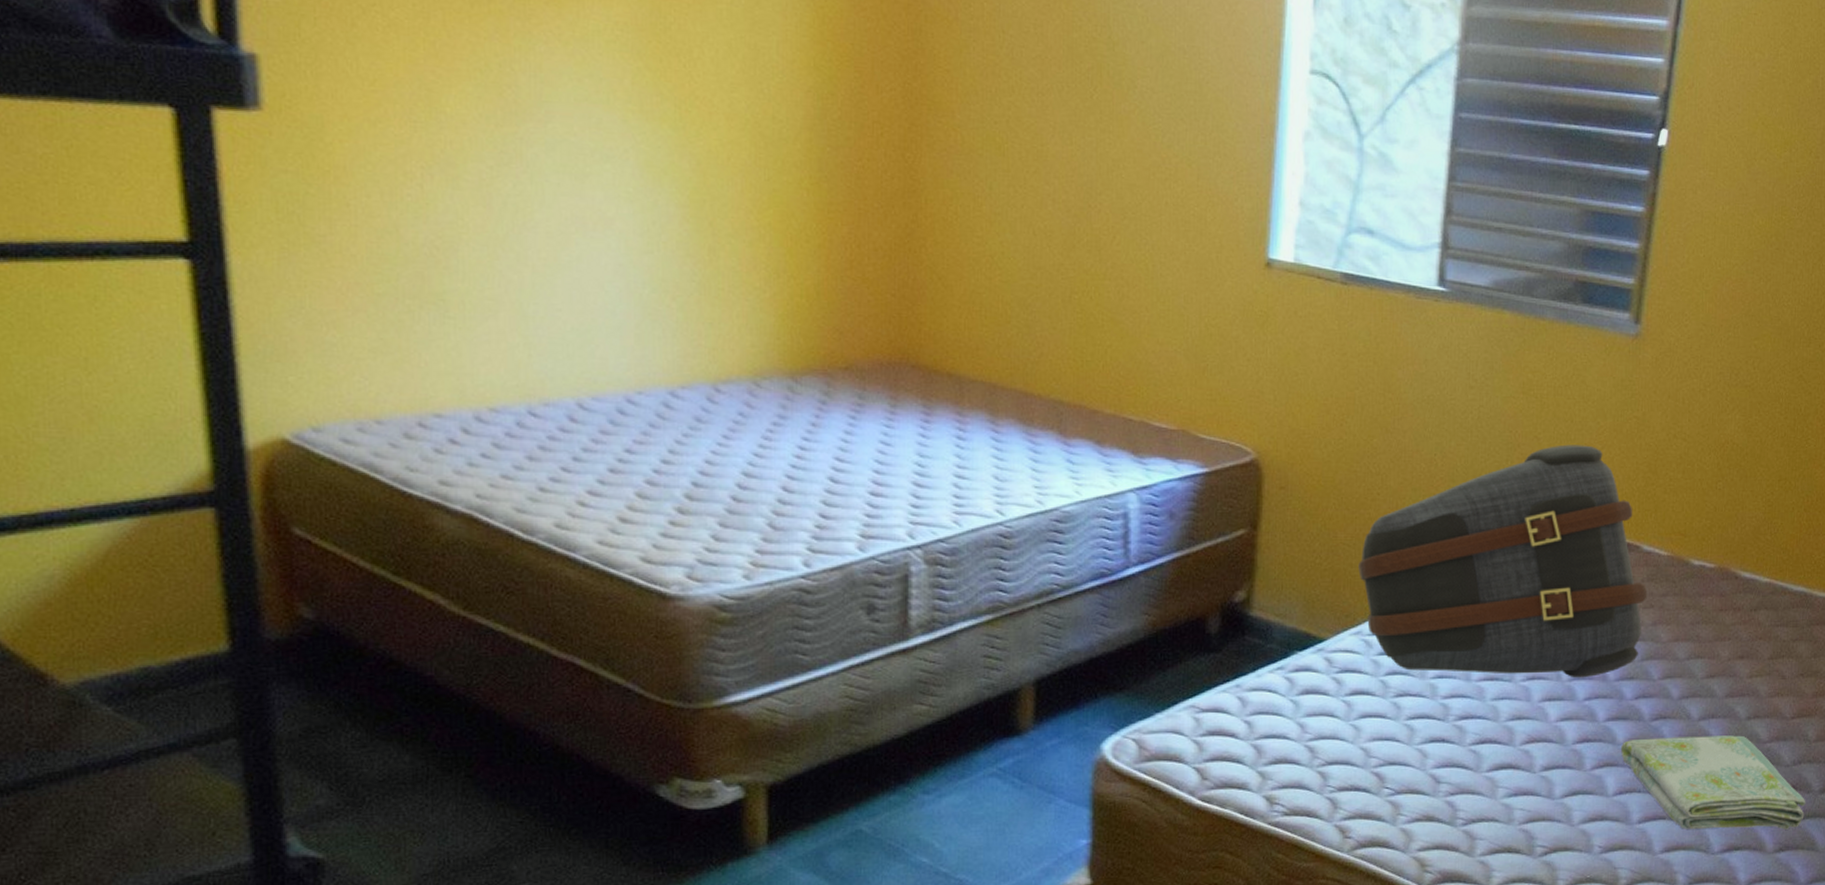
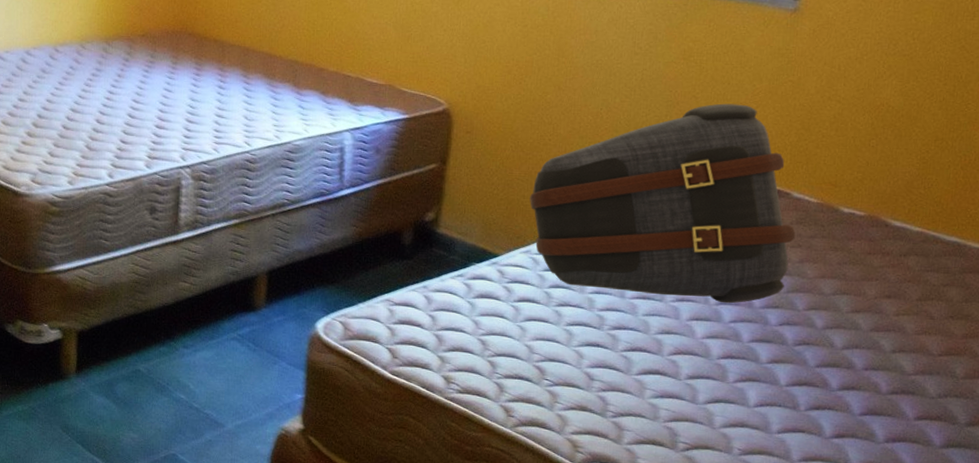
towel: present [1620,735,1806,830] -> none [763,360,951,455]

